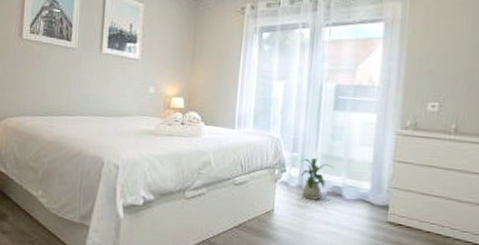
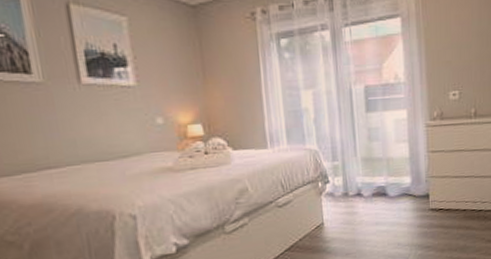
house plant: present [300,157,333,200] -> none [342,162,374,205]

